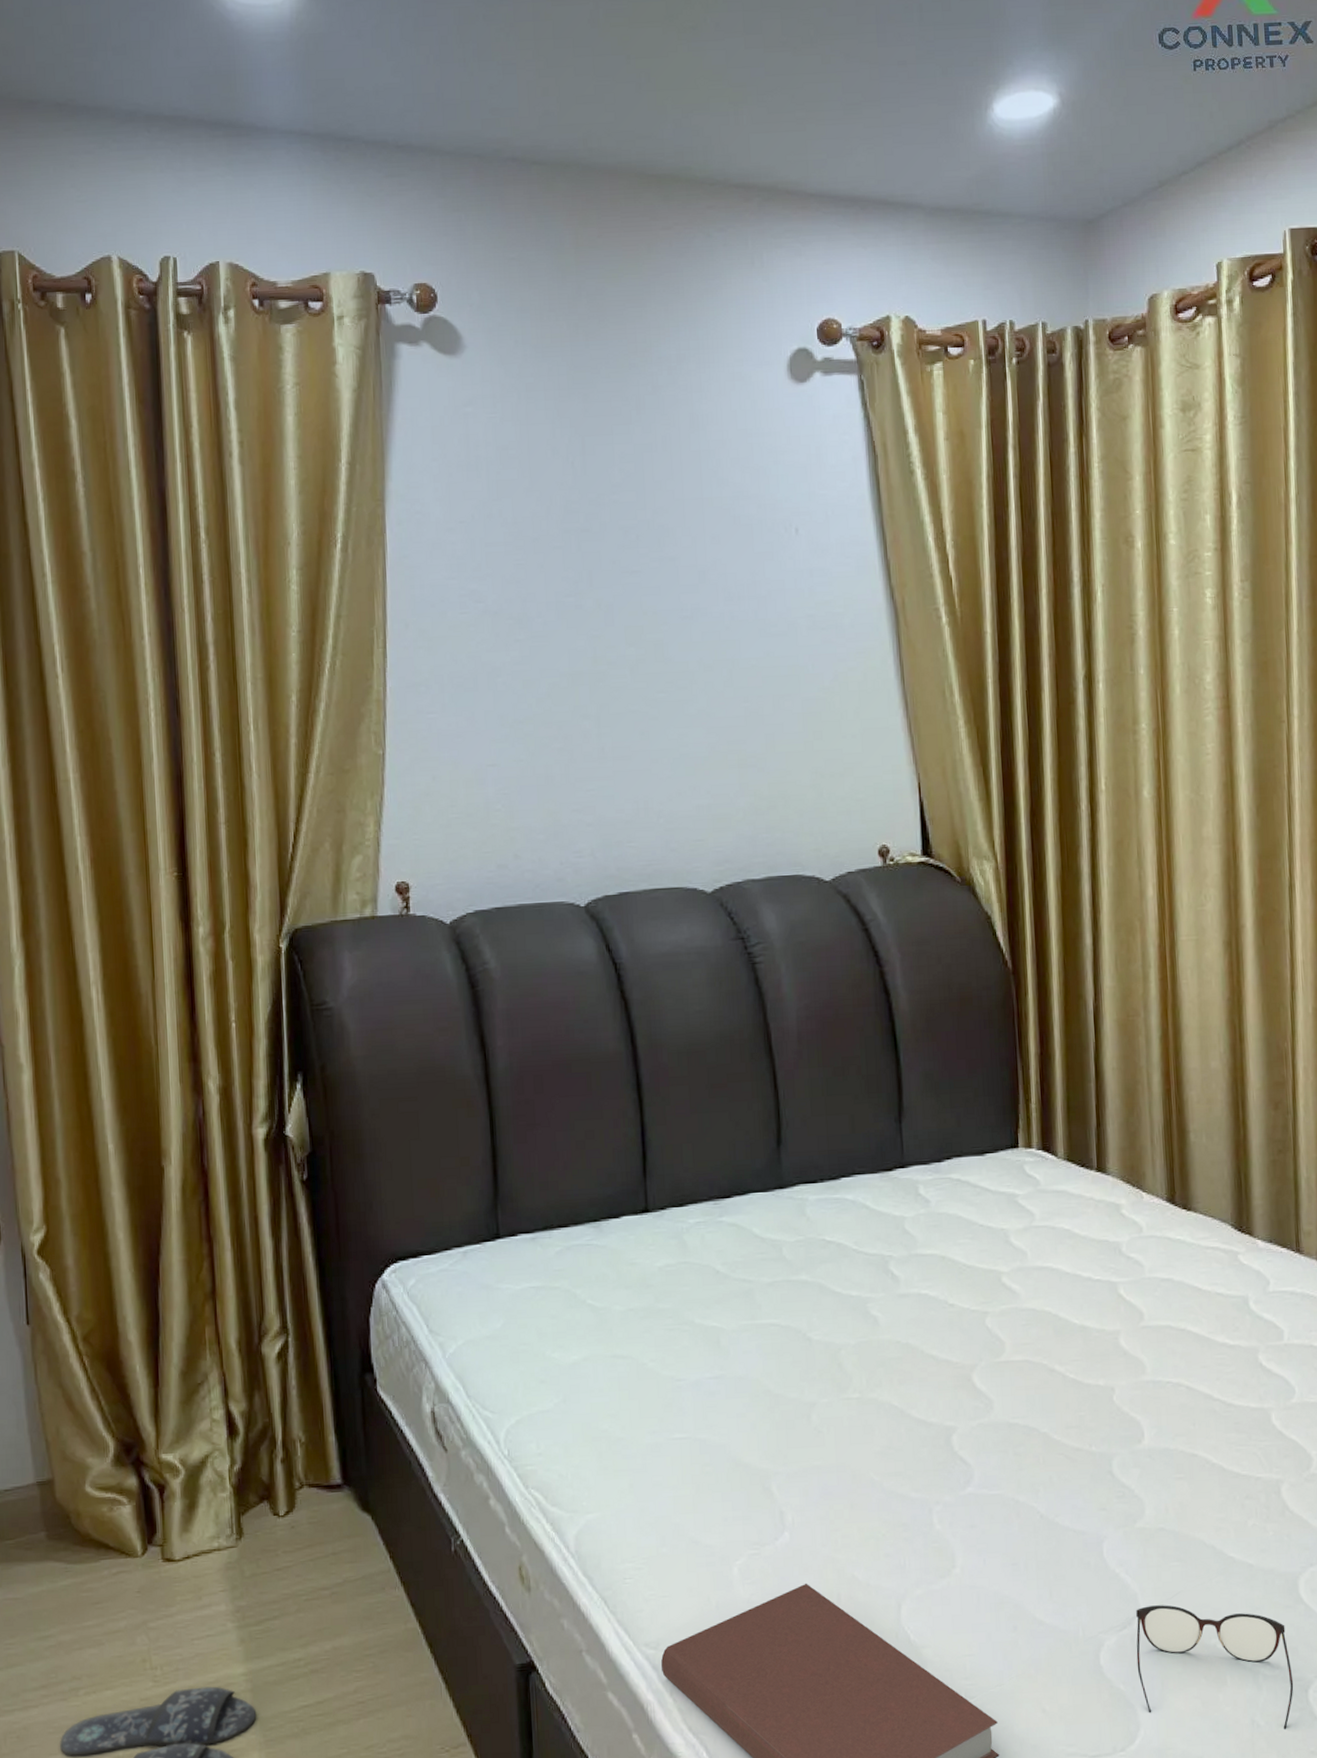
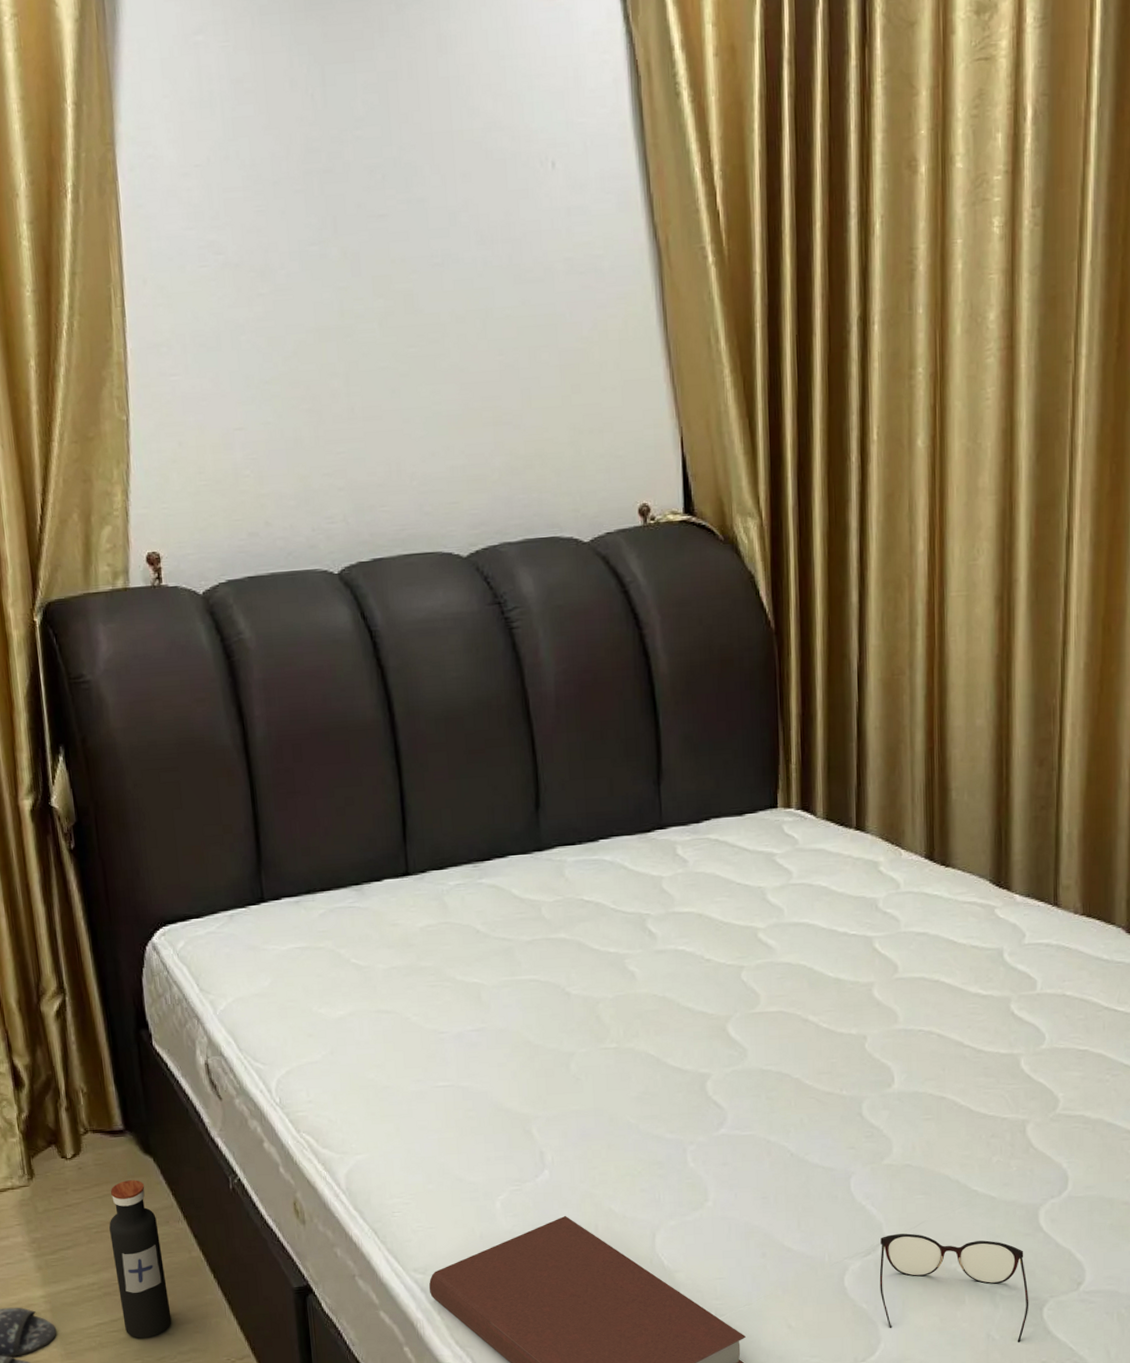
water bottle: none [320,1540,383,1723] -> present [109,1180,172,1338]

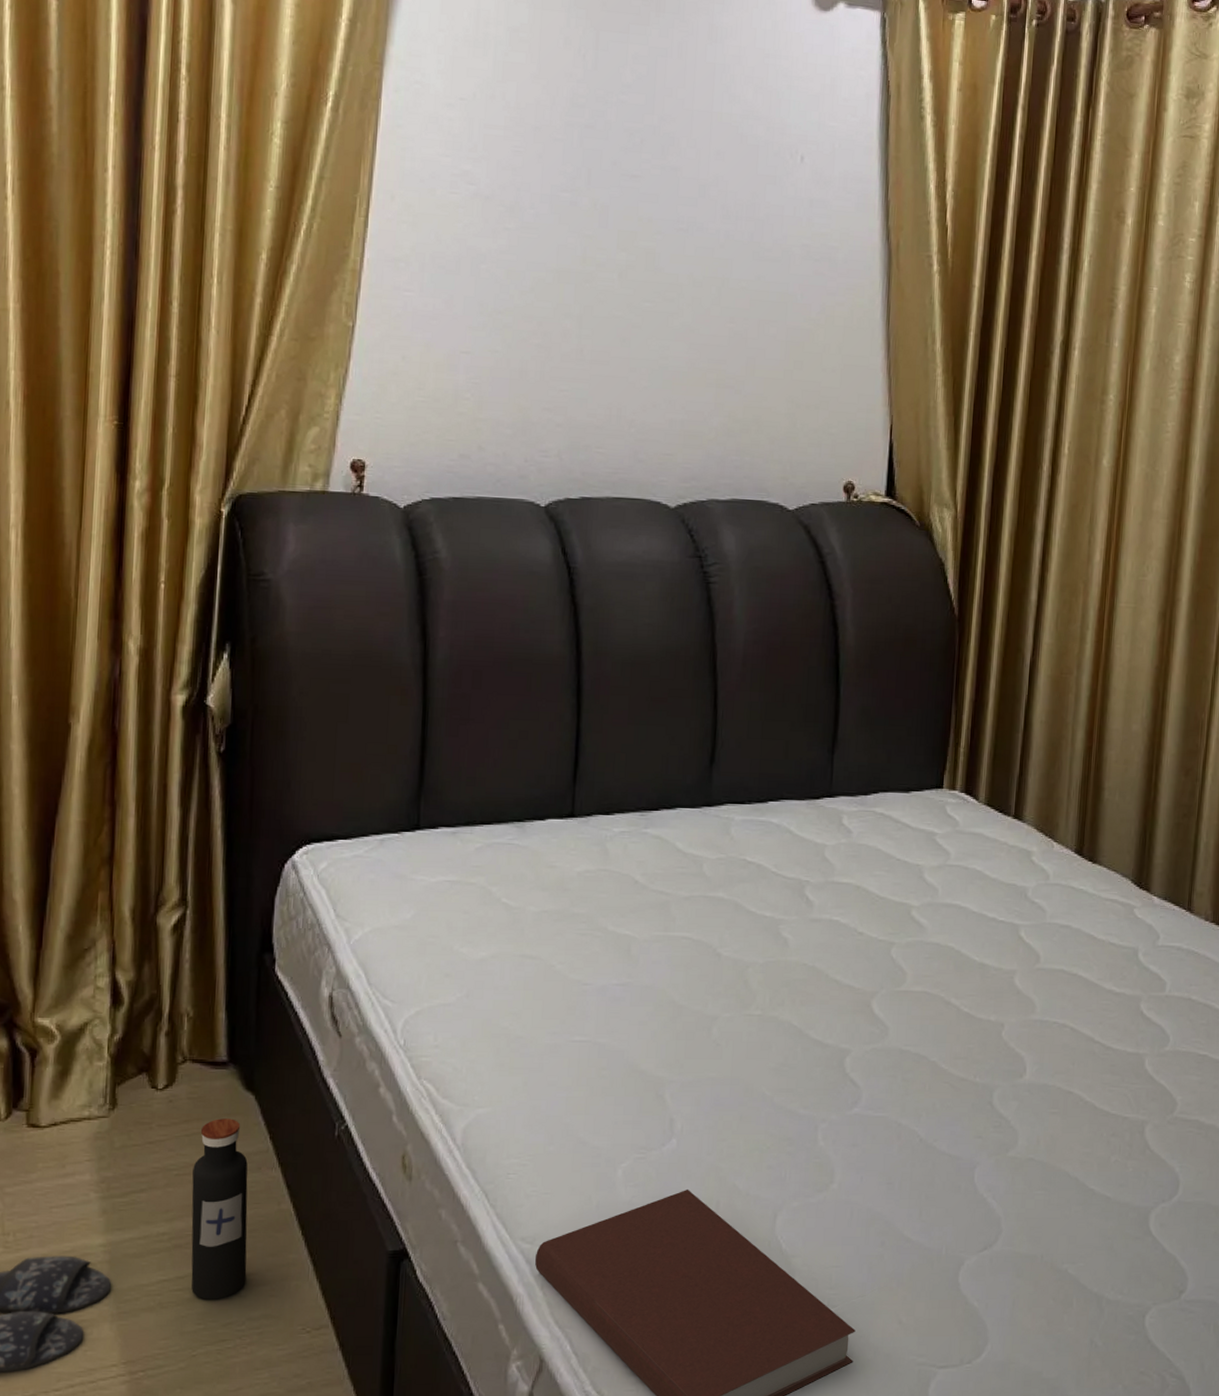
spectacles: present [879,1233,1029,1342] -> none [992,1230,1134,1350]

